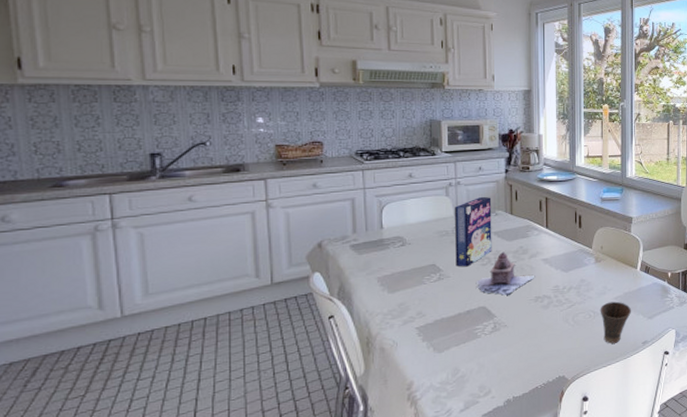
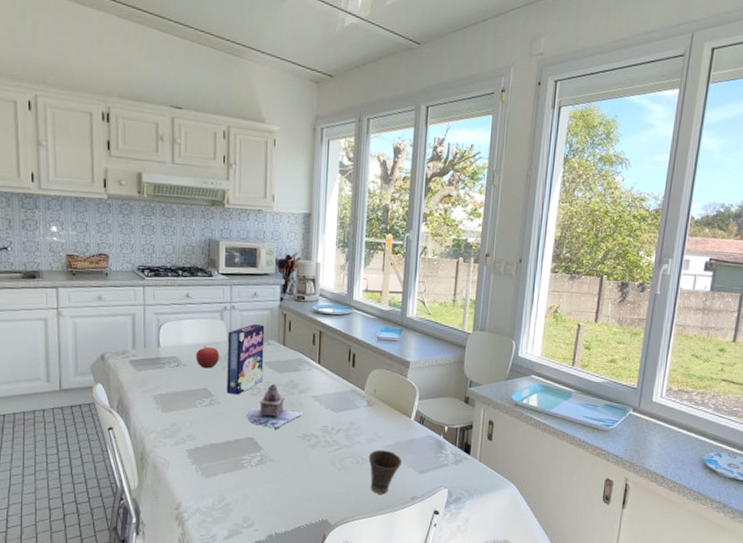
fruit: none [421,223,447,245] -> present [195,346,220,369]

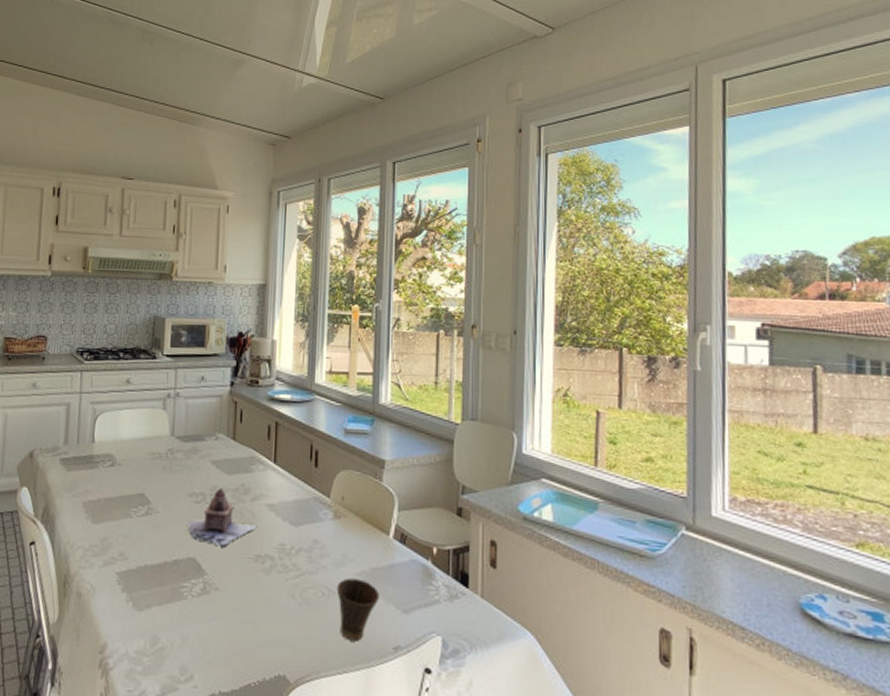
fruit: present [195,346,220,369] -> none [133,441,161,469]
cereal box: present [226,323,265,395] -> none [166,413,213,502]

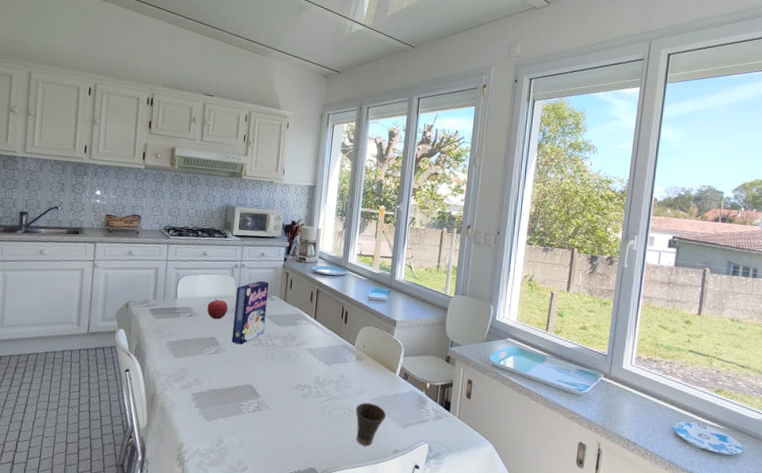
fruit: none [133,441,161,469] -> present [207,299,229,320]
cereal box: none [166,413,213,502] -> present [231,280,269,345]
teapot: present [188,487,257,547] -> none [247,335,299,378]

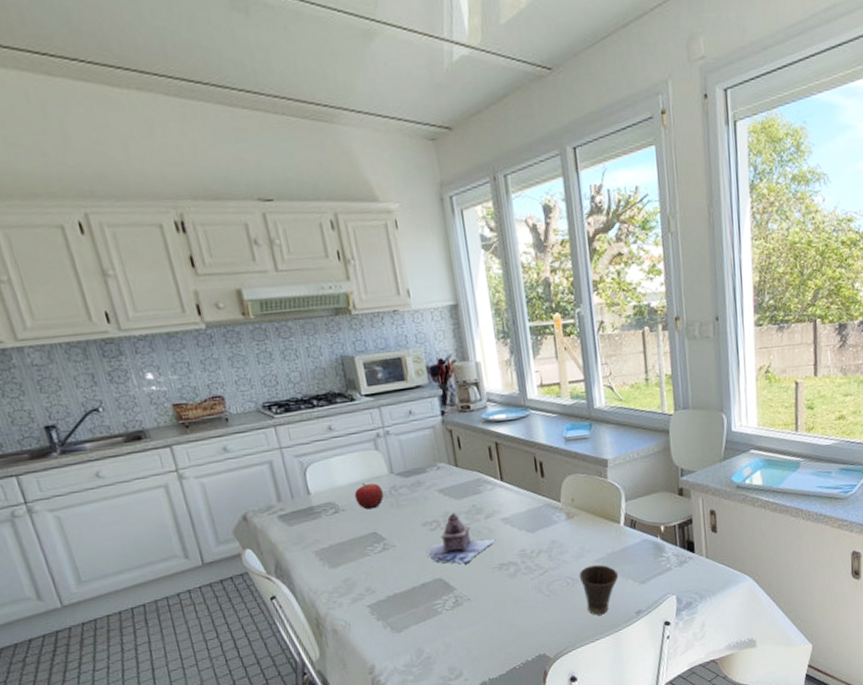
cereal box: present [231,280,269,345] -> none [388,446,440,534]
teapot: none [247,335,299,378] -> present [427,512,496,564]

